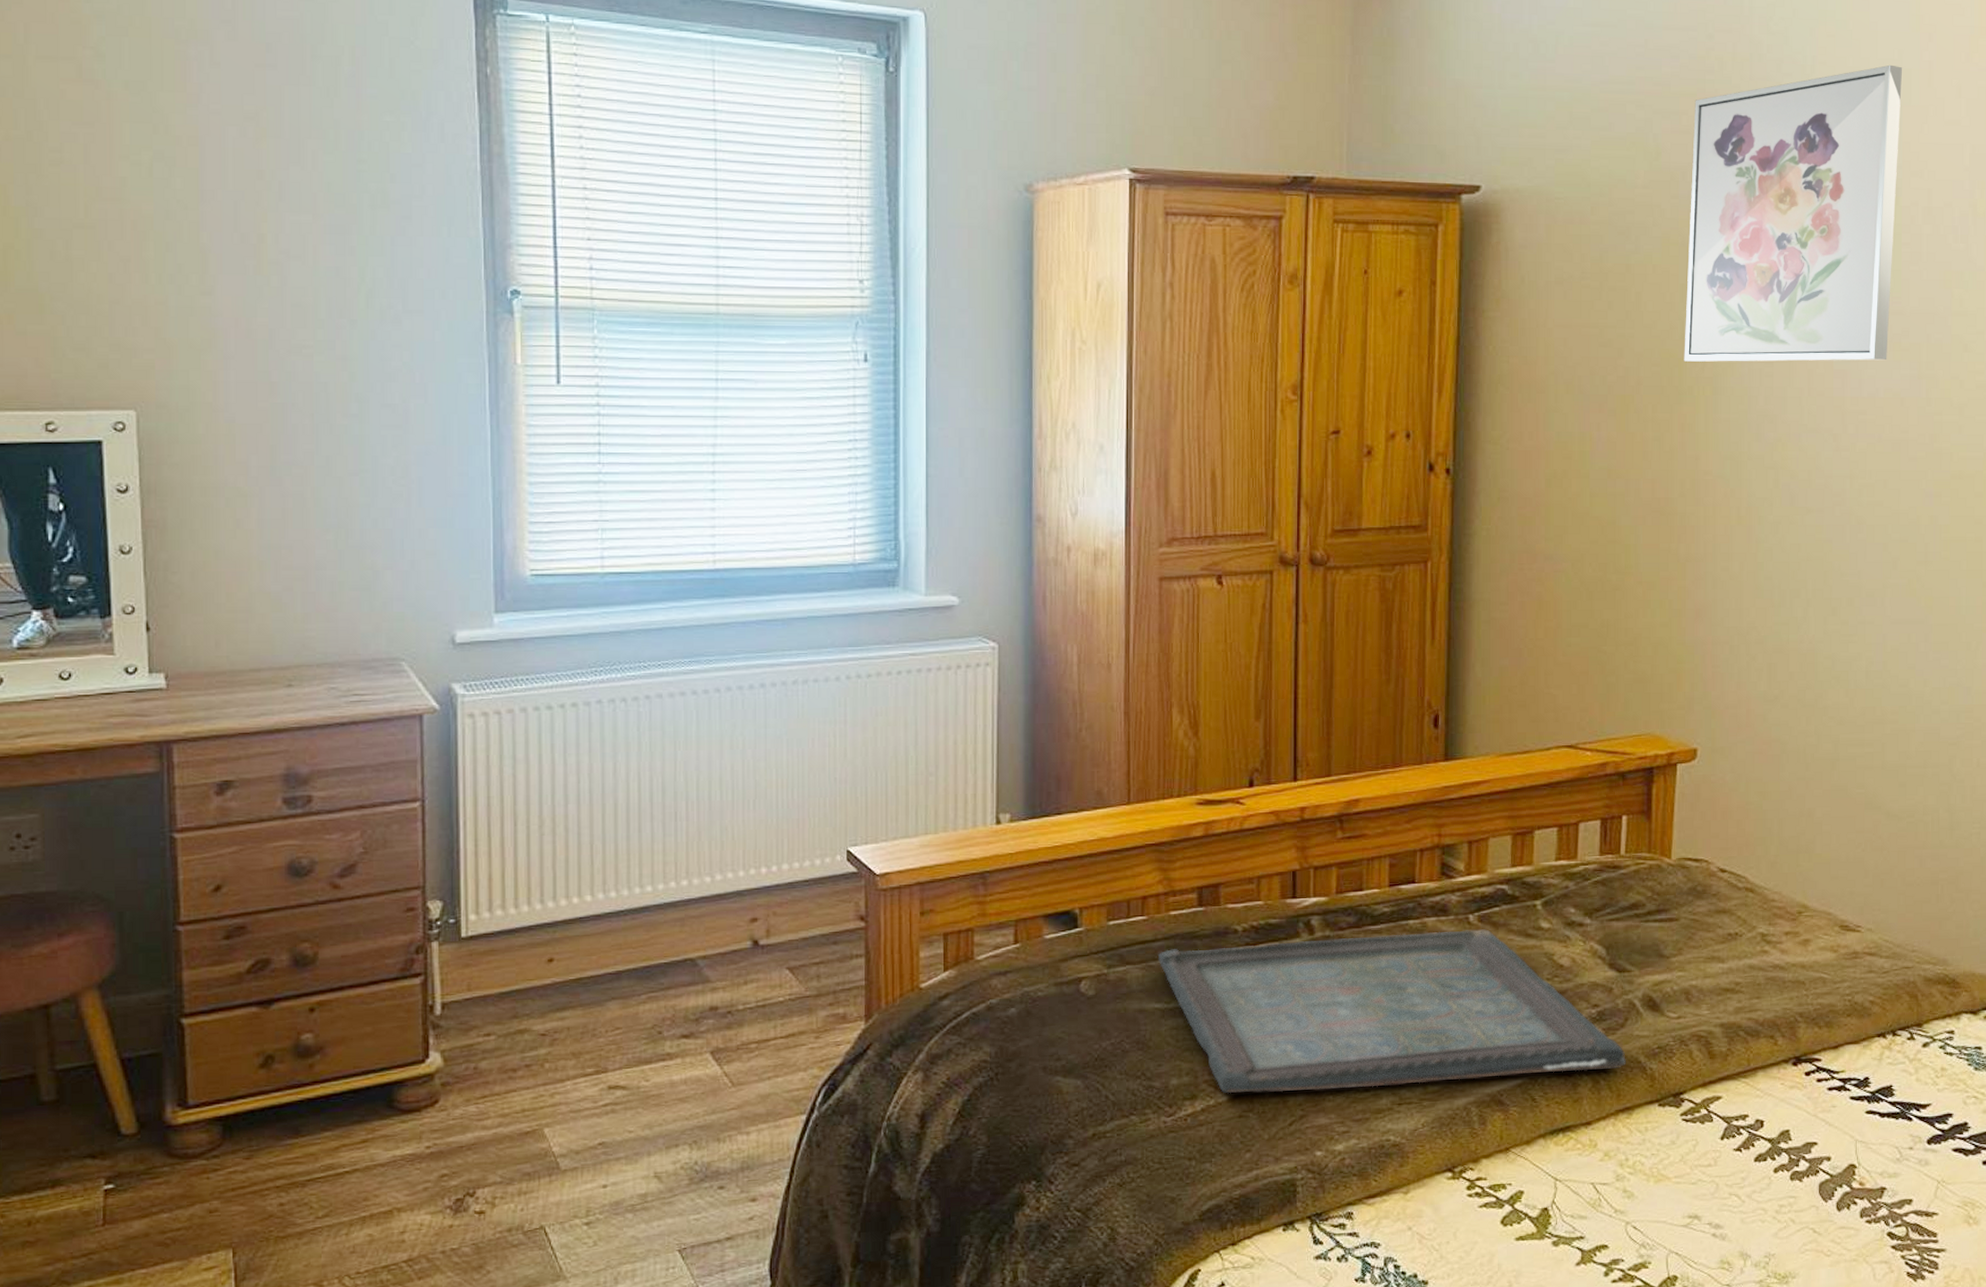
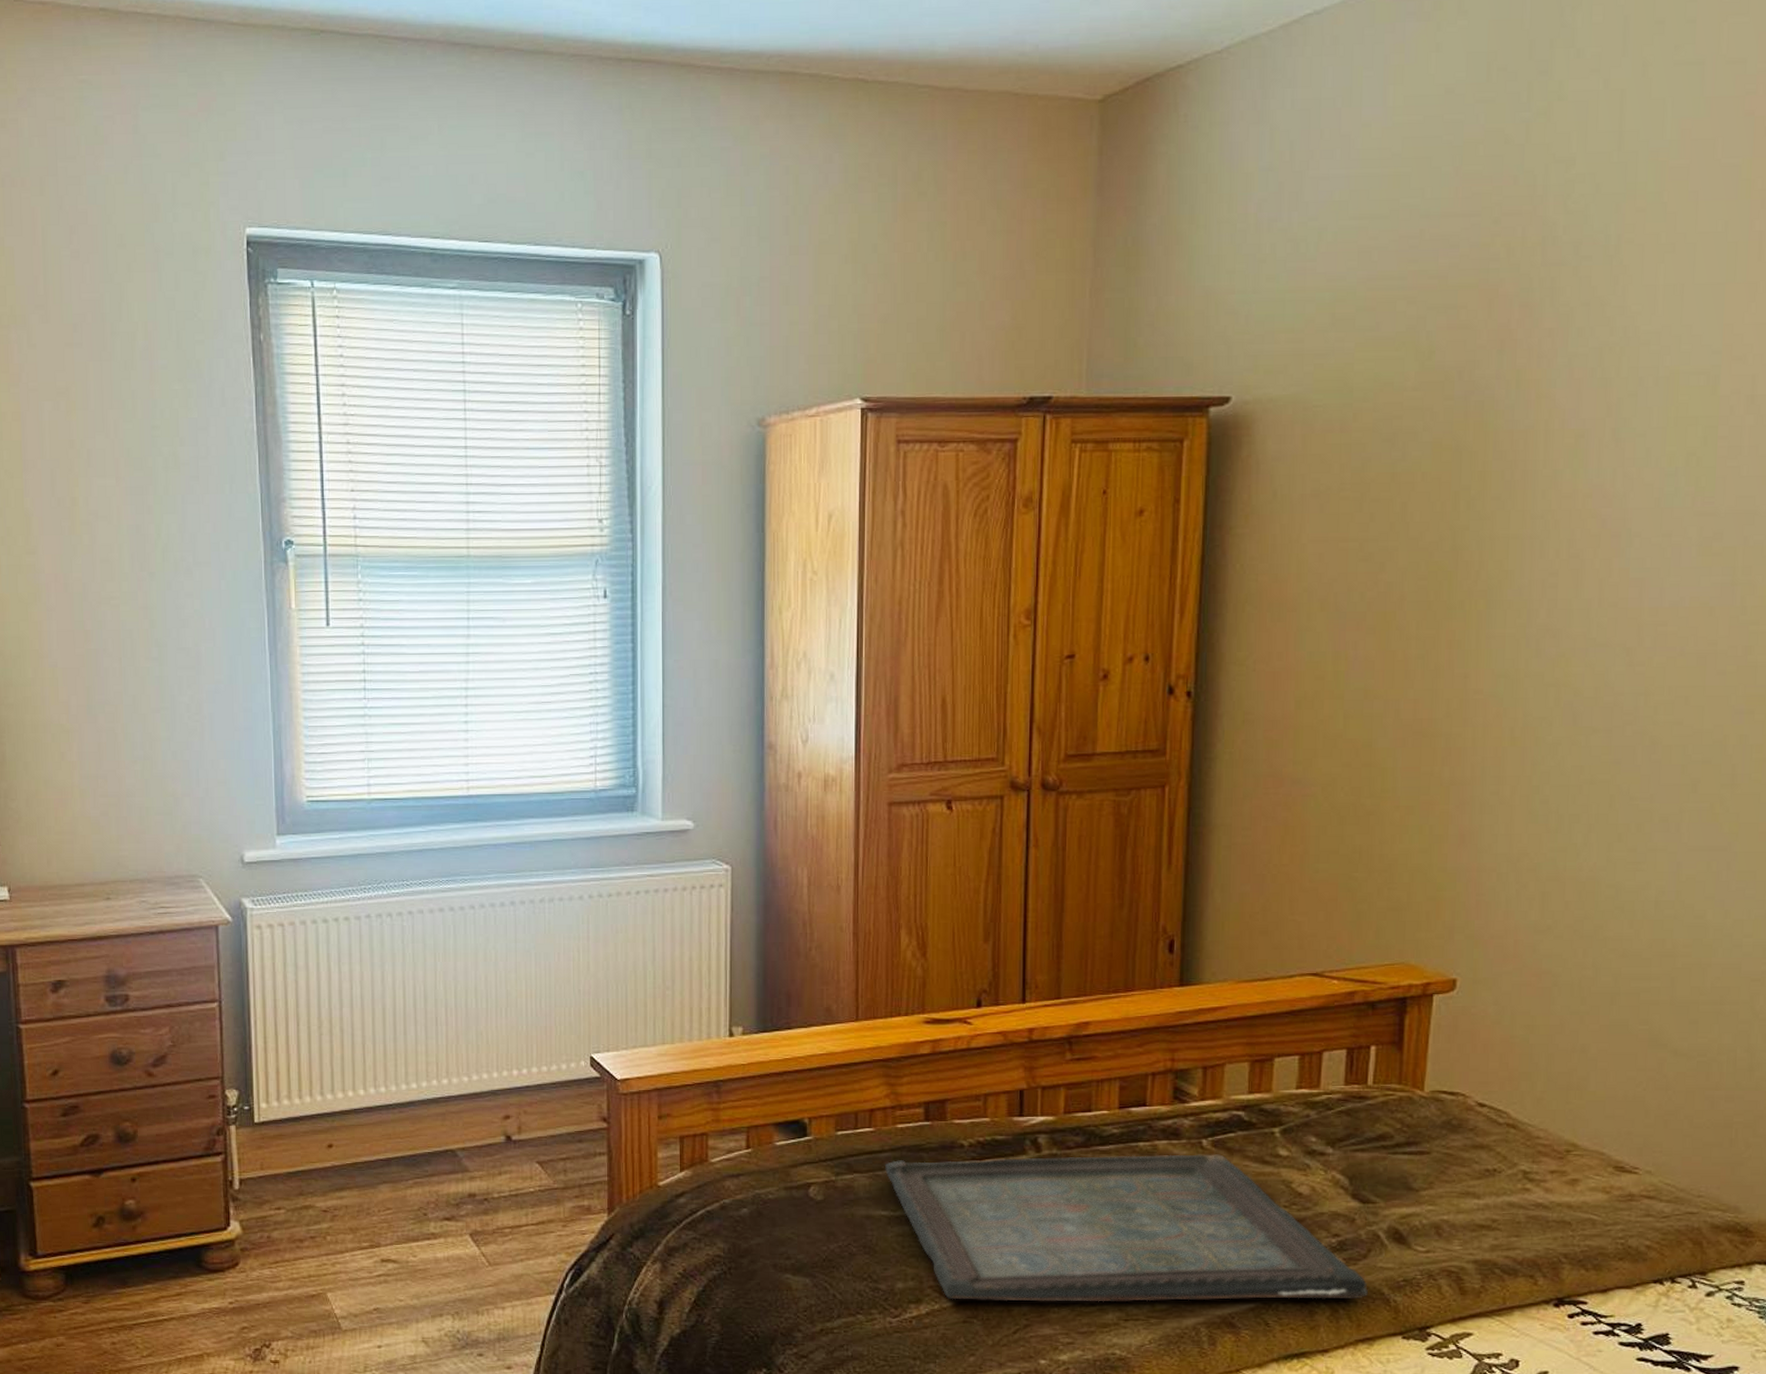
wall art: present [1684,64,1903,362] -> none [1454,238,1728,574]

